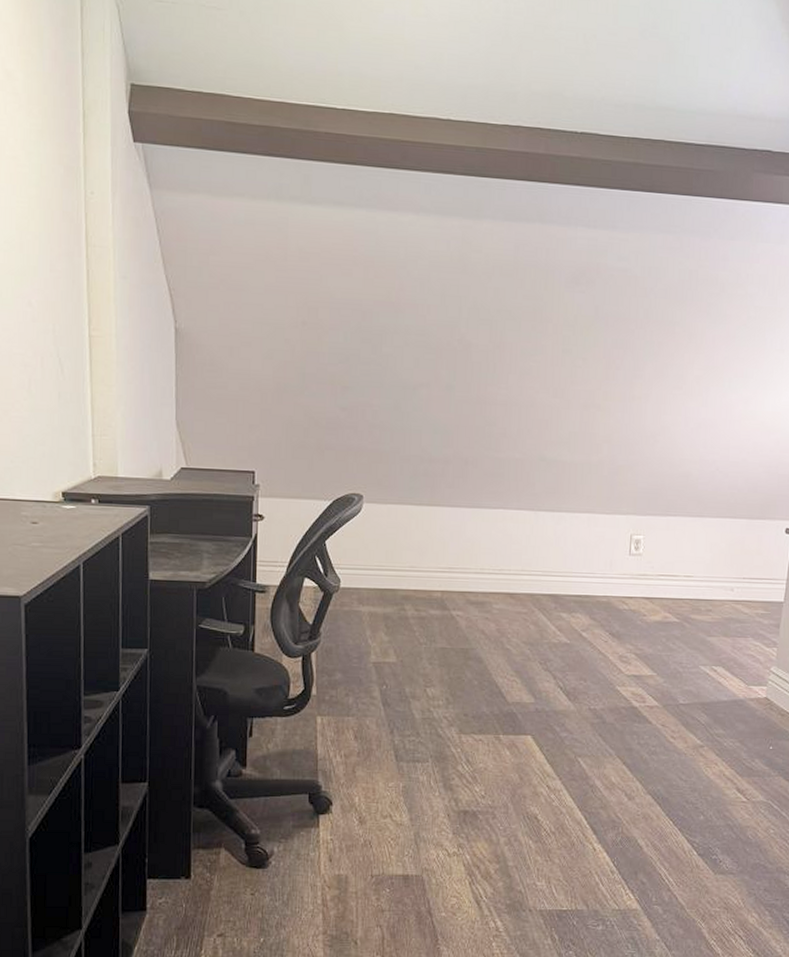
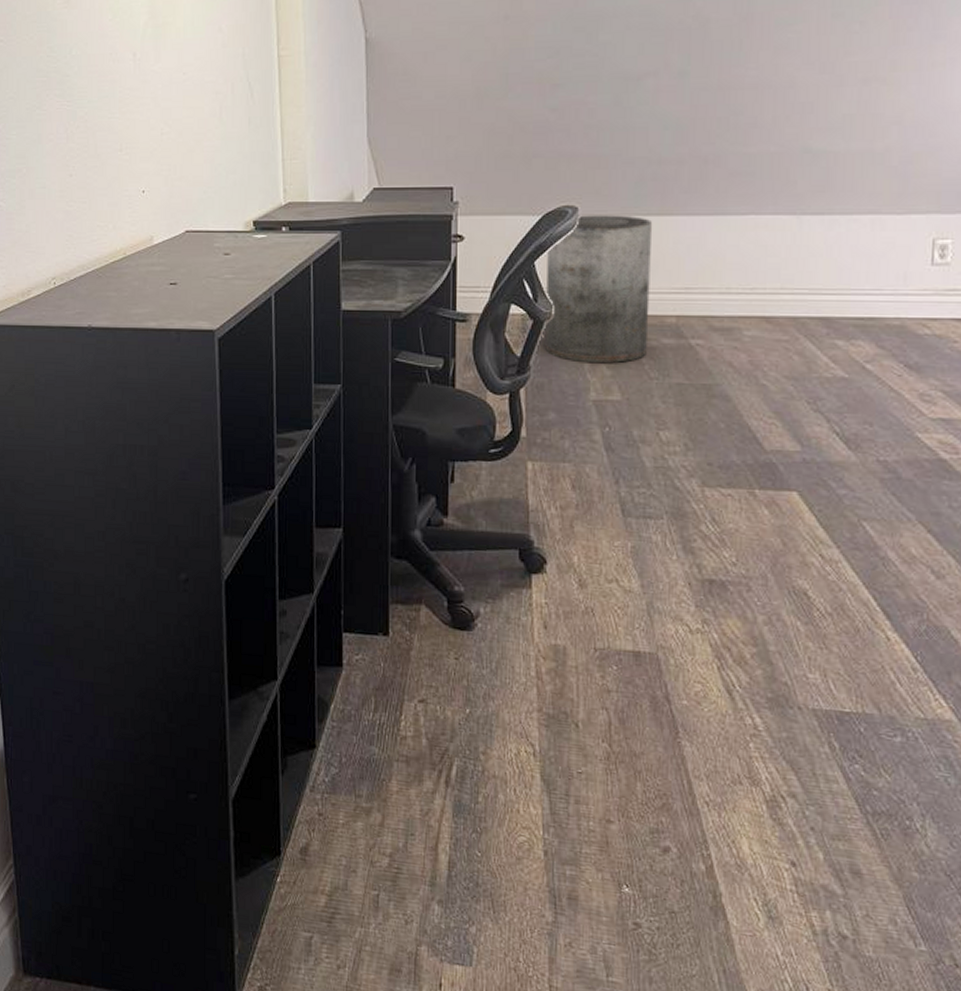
trash can: none [334,502,424,630] -> present [545,215,653,363]

